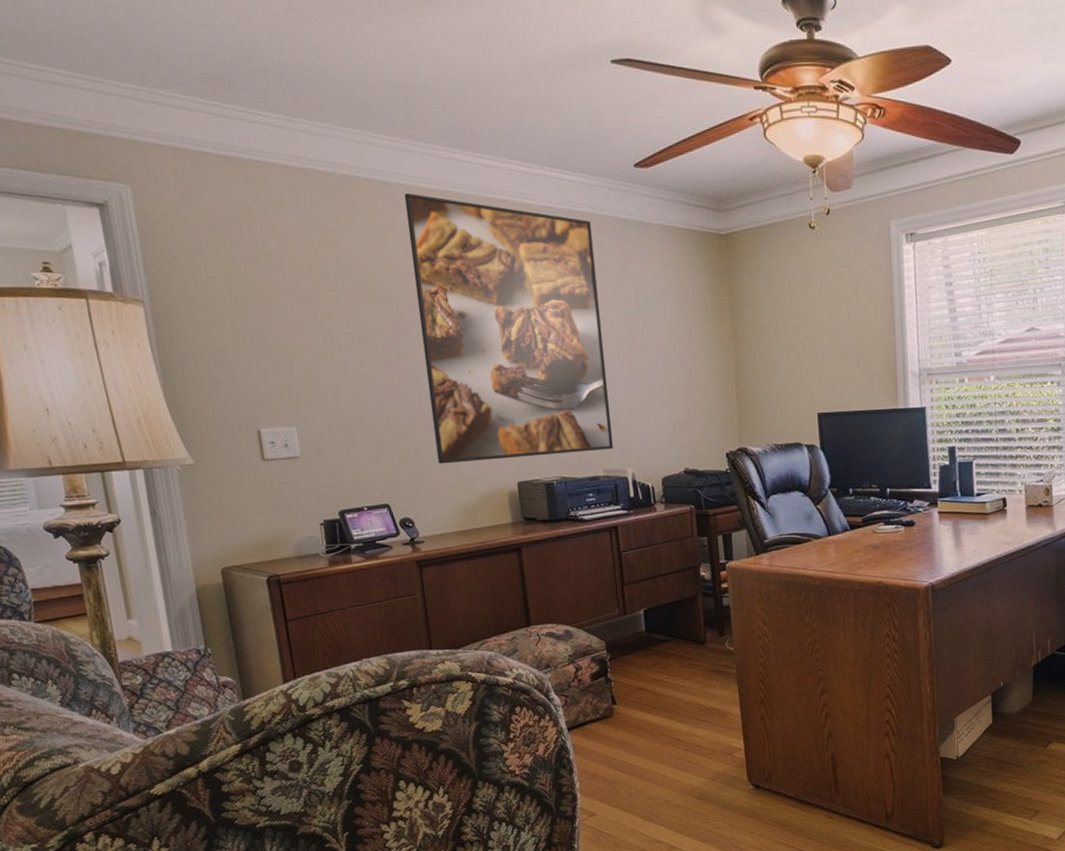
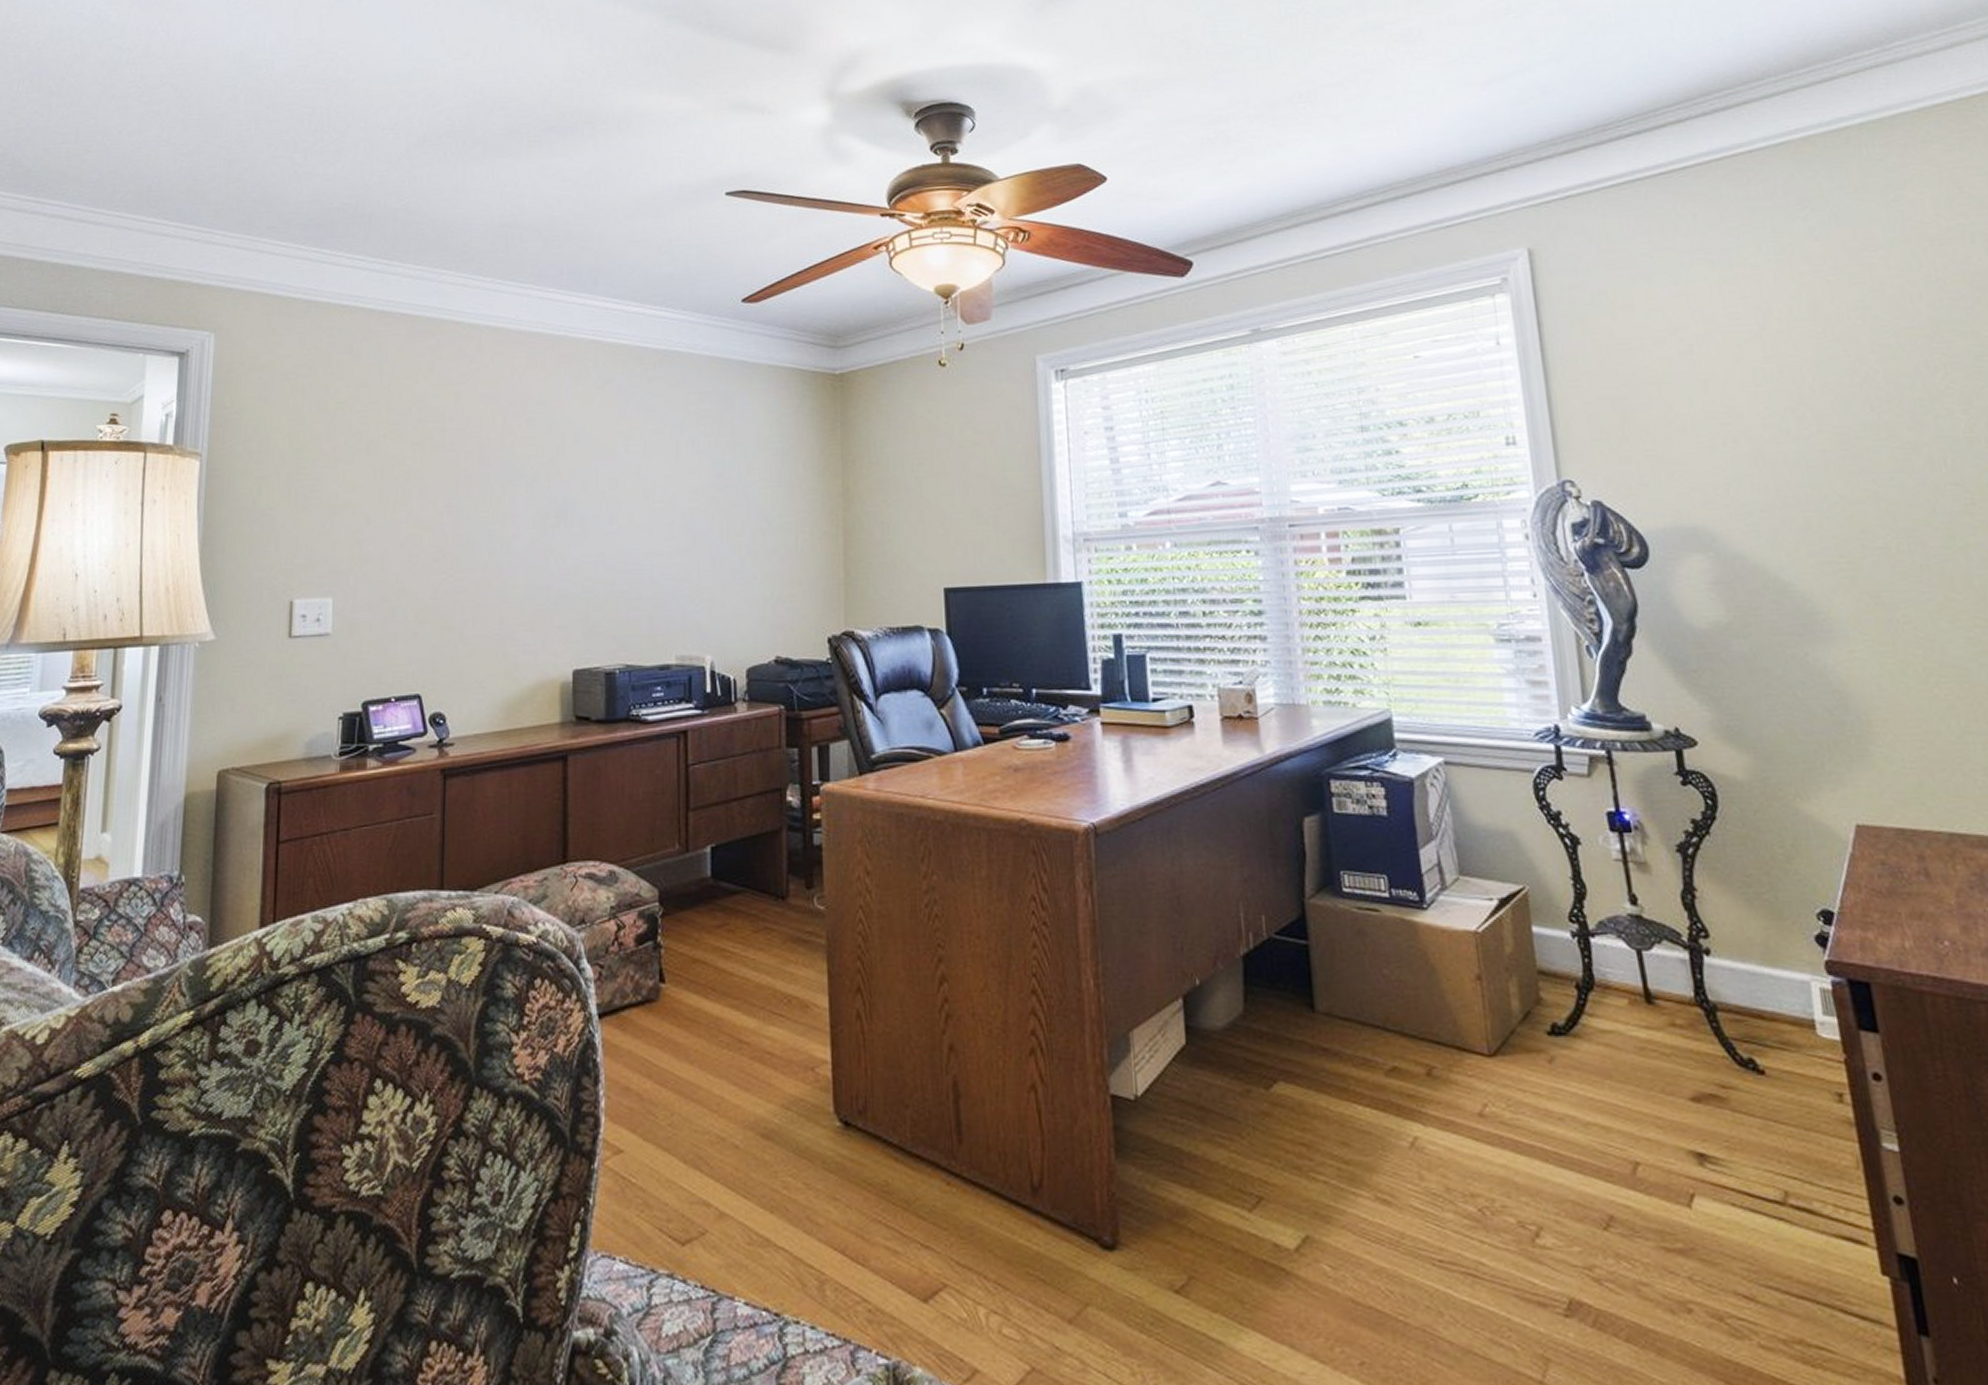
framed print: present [404,193,614,464] -> none [484,335,692,646]

